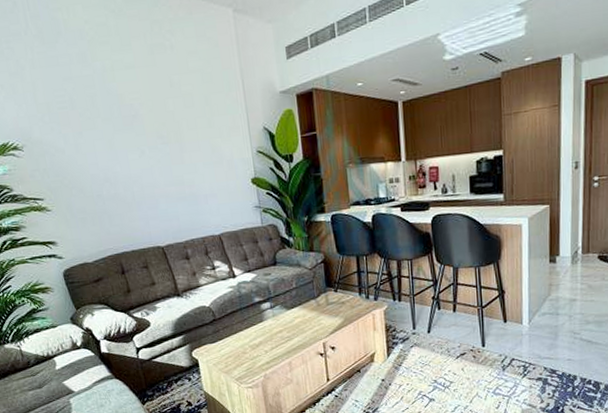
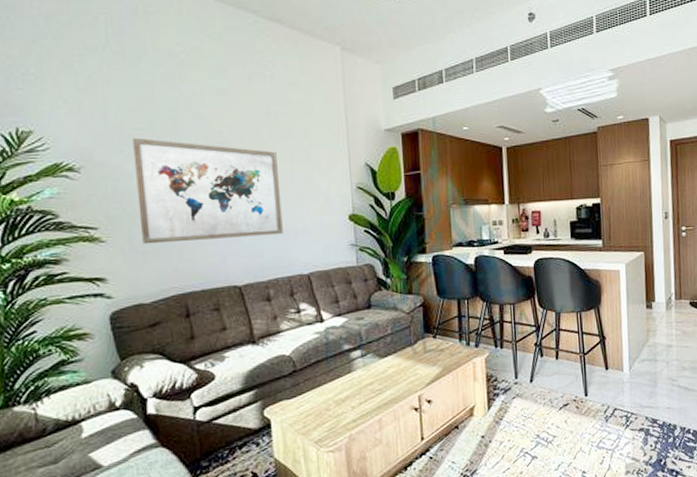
wall art: none [60,115,195,212] -> present [133,137,283,245]

